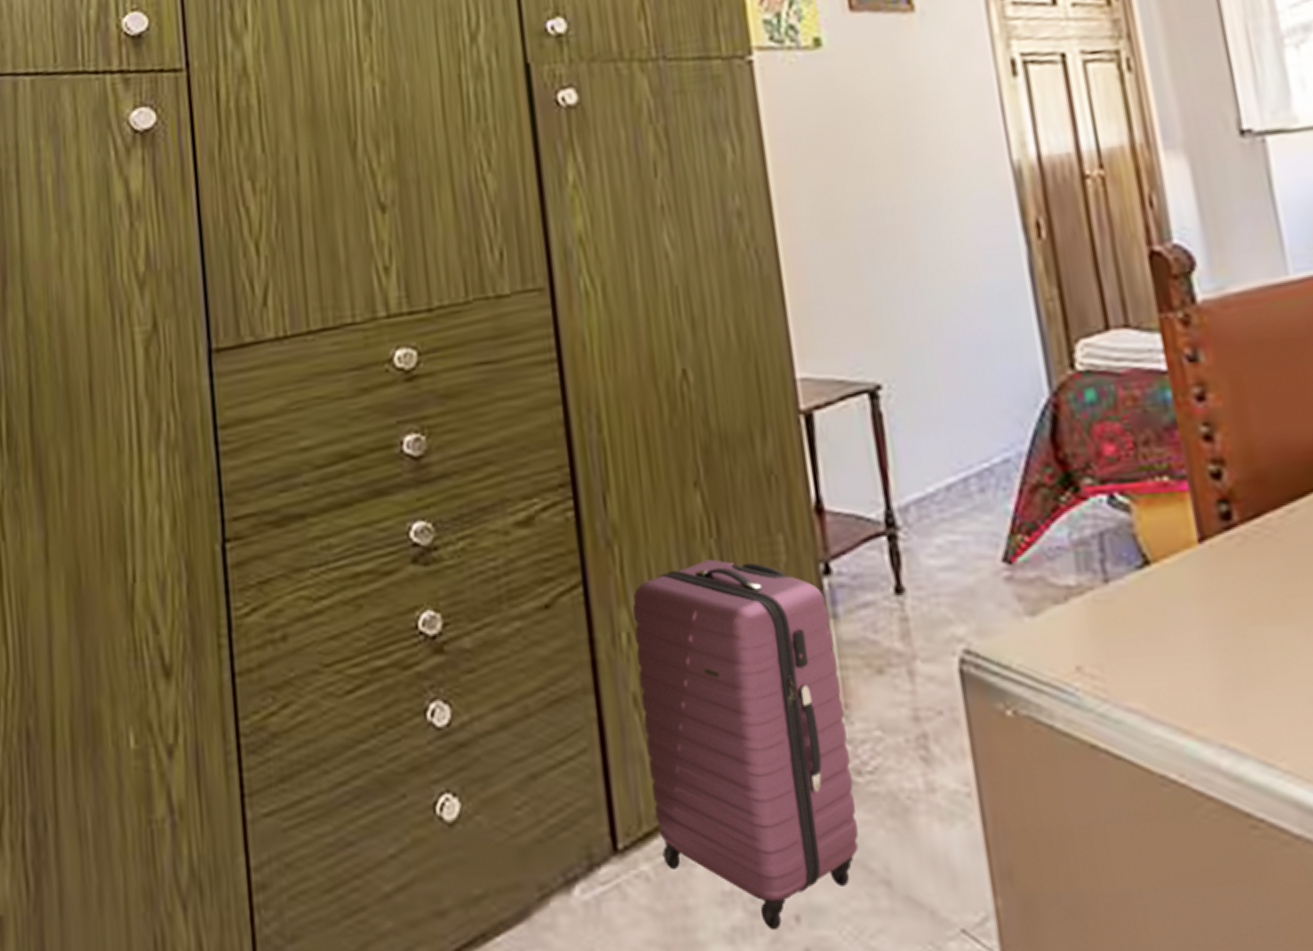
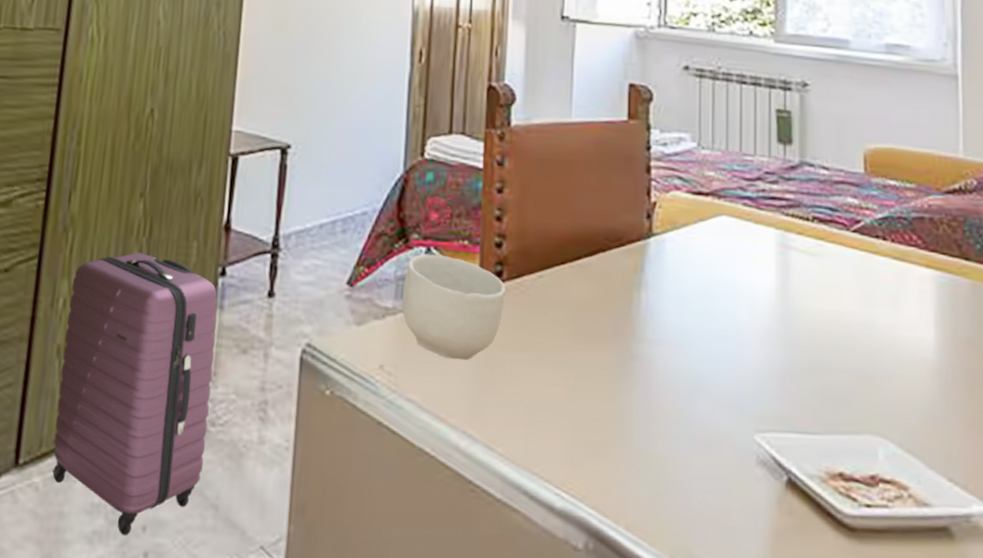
mug: none [1084,501,1245,646] -> present [401,254,506,361]

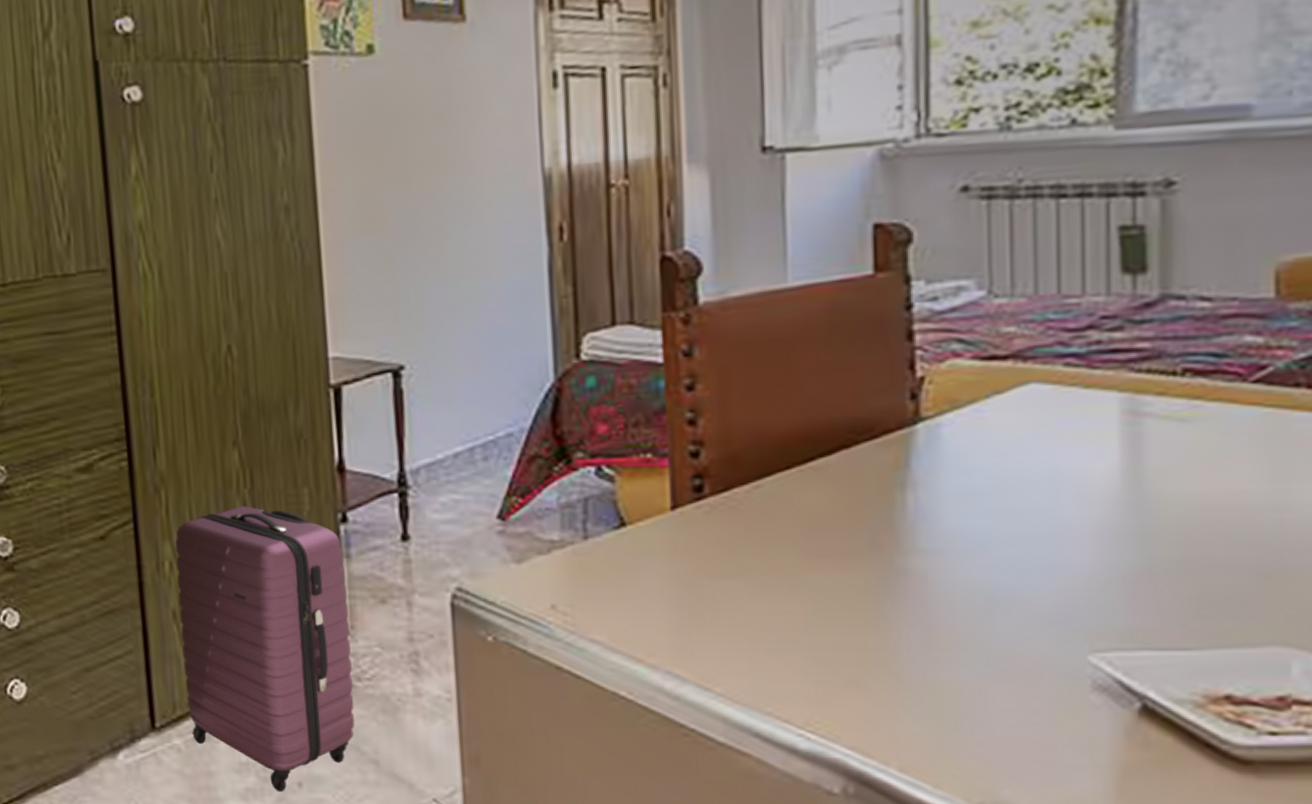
mug: present [401,254,506,361] -> none [570,473,710,593]

